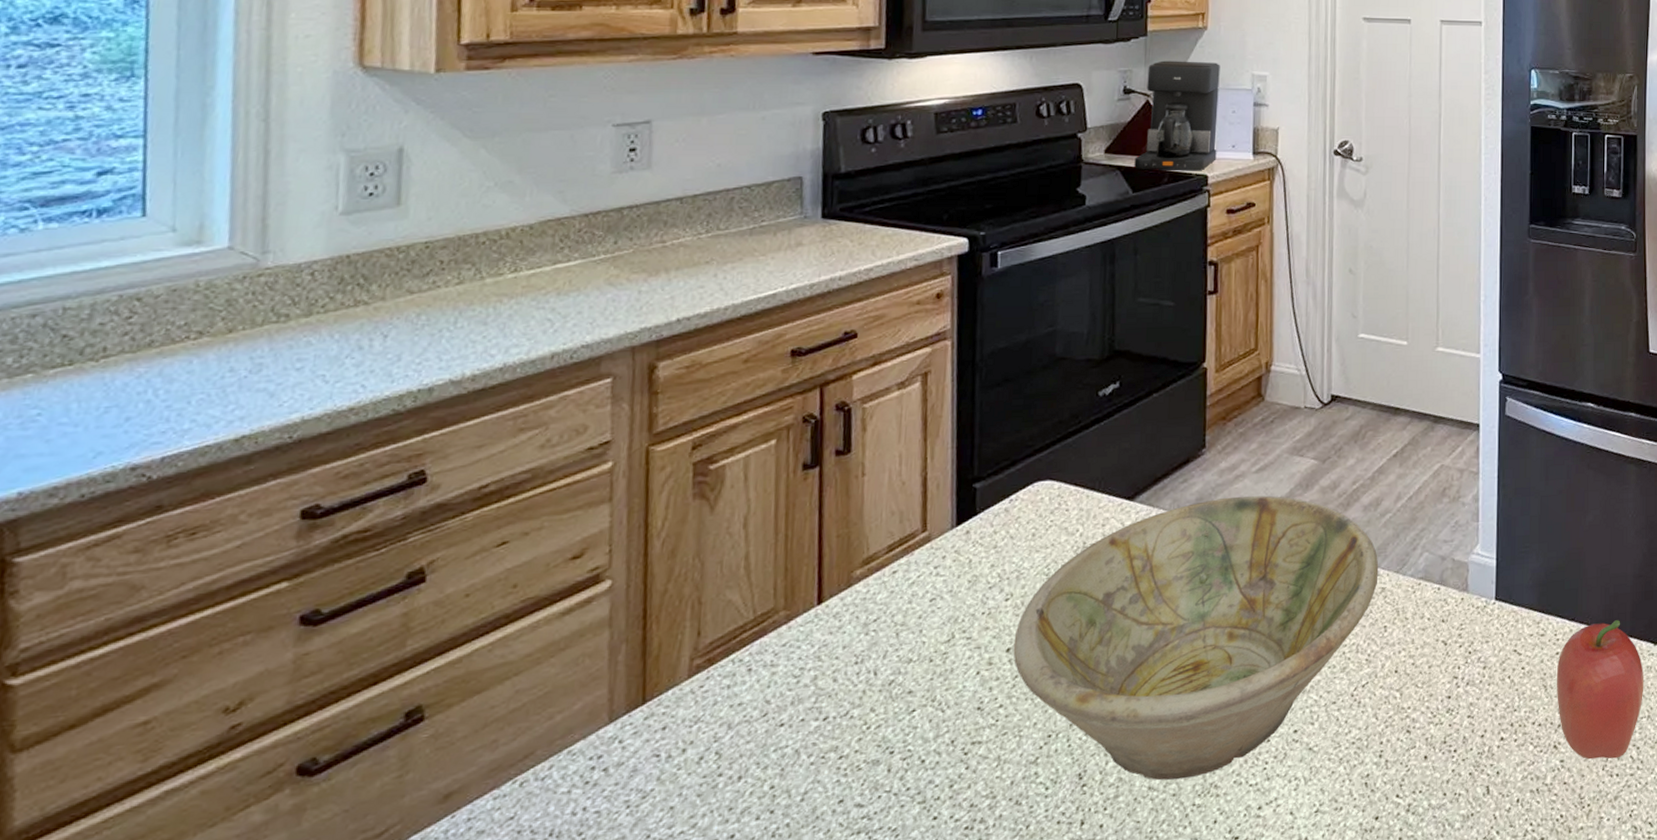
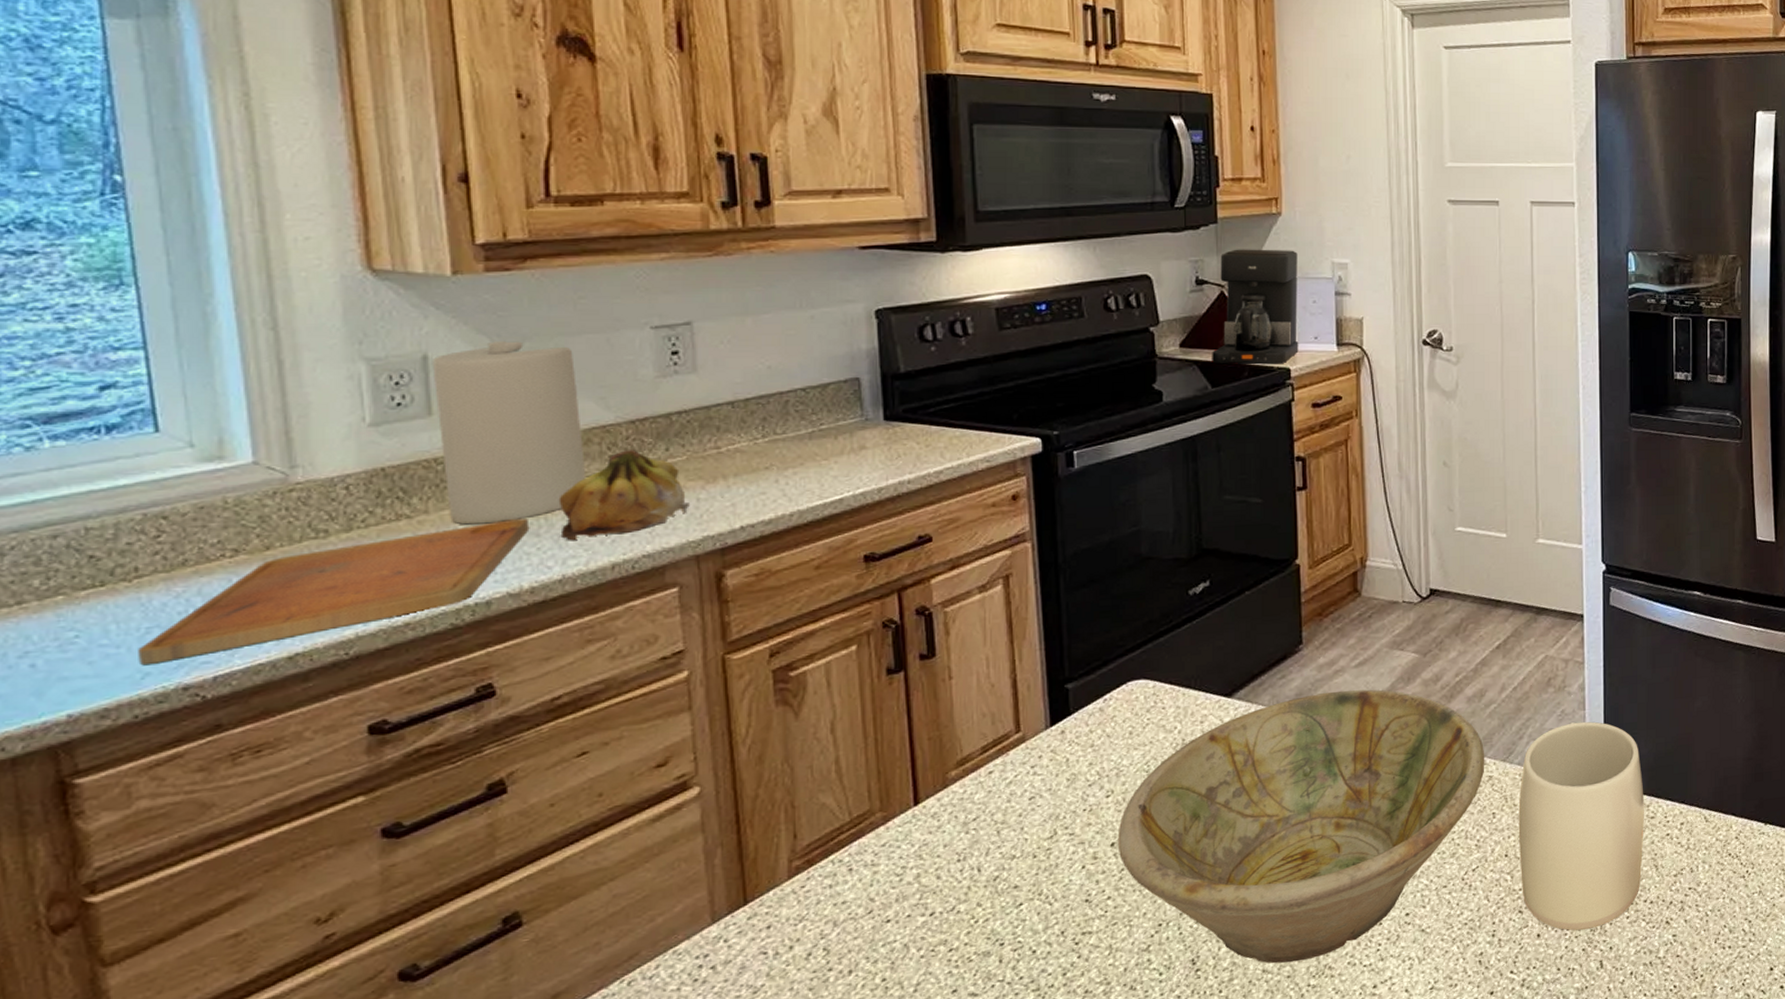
cutting board: none [93,306,479,445] -> present [138,518,530,666]
paper towel holder: none [404,135,539,312] -> present [433,340,585,525]
fruit: none [506,242,631,330] -> present [558,450,689,541]
mug: none [1409,533,1535,753] -> present [1518,721,1644,931]
fruit: present [1556,620,1644,760] -> none [1667,801,1755,934]

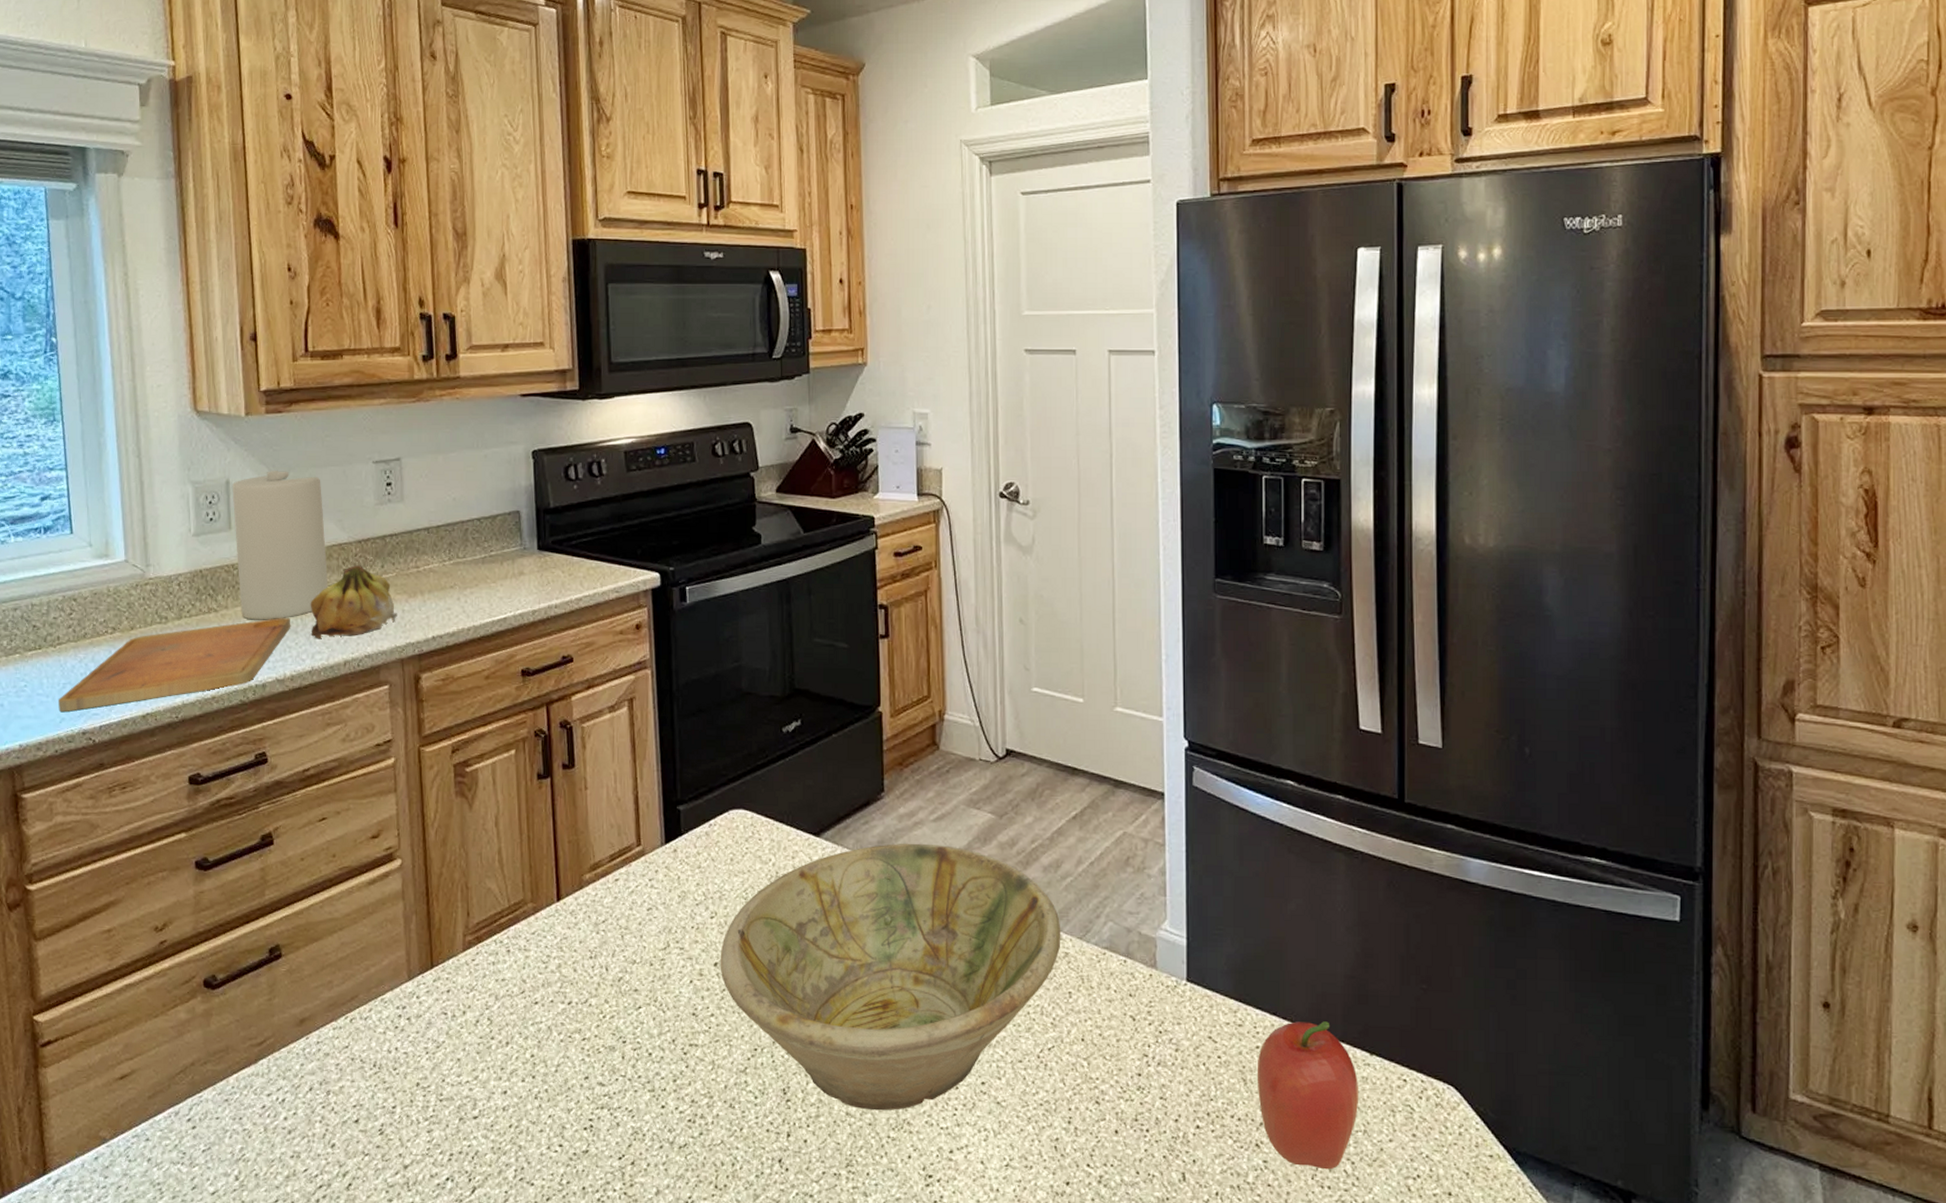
coffee maker: present [1212,249,1299,365] -> none [804,398,882,512]
mug: present [1518,721,1644,931] -> none [1095,907,1231,1135]
fruit: none [1667,801,1755,934] -> present [1257,1021,1359,1170]

